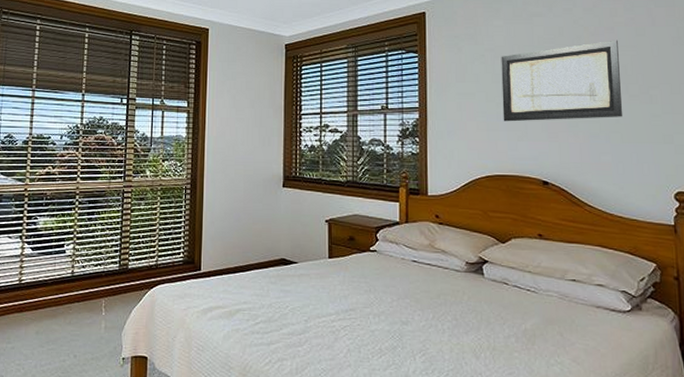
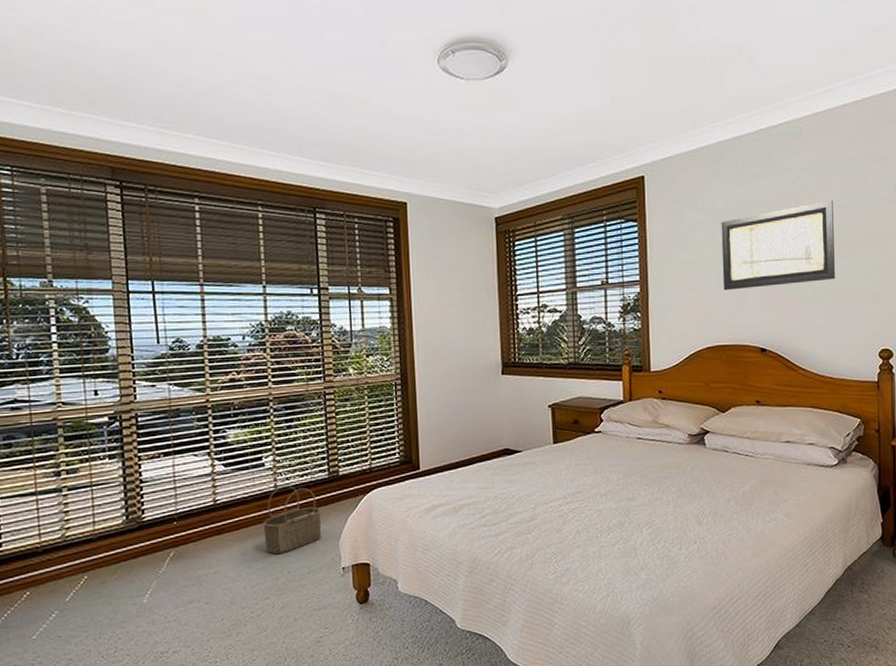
wicker basket: none [57,272,109,337] -> present [263,485,322,554]

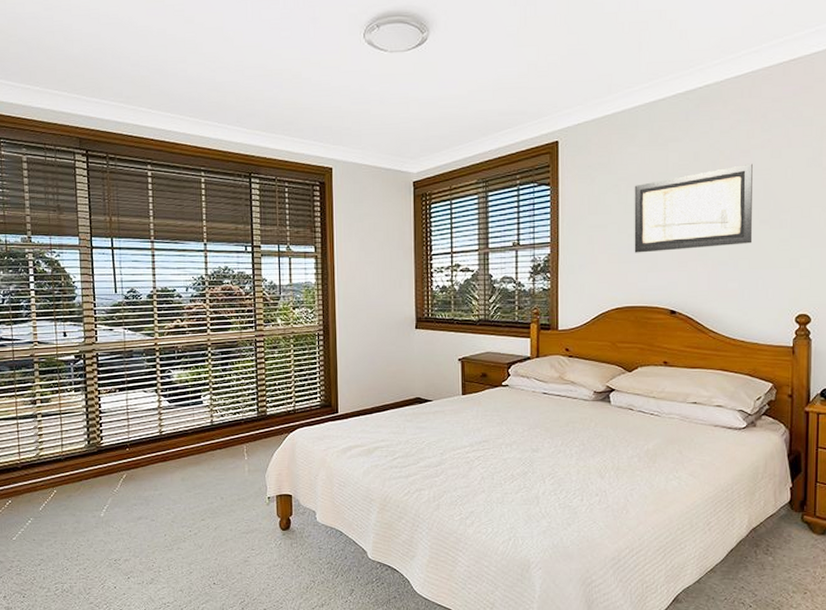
wicker basket: present [263,485,322,554] -> none [201,421,251,481]

